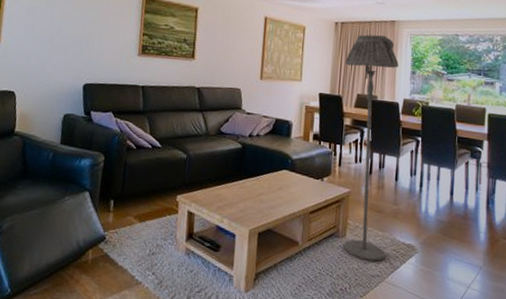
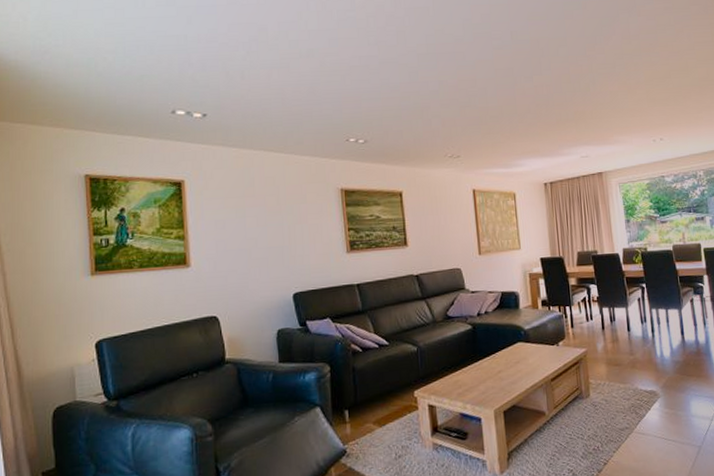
floor lamp: present [343,34,399,262] -> none [560,189,631,416]

